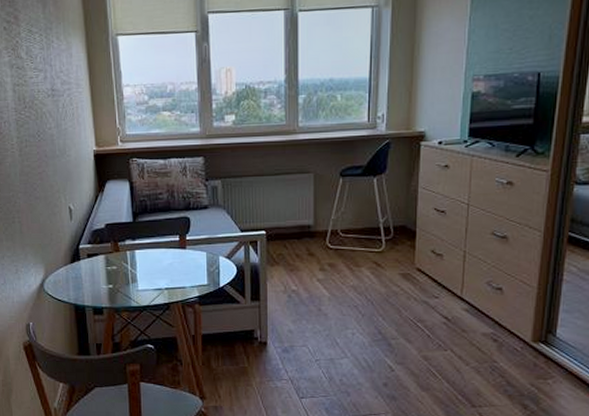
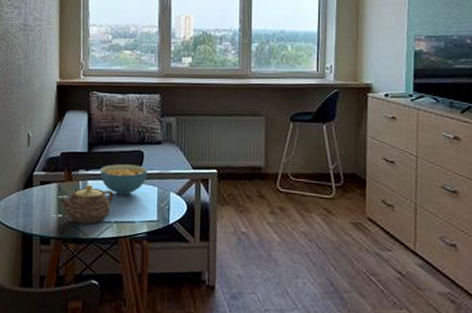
teapot: none [108,254,163,292] -> present [59,184,114,224]
cereal bowl: none [147,232,195,263] -> present [100,164,148,196]

